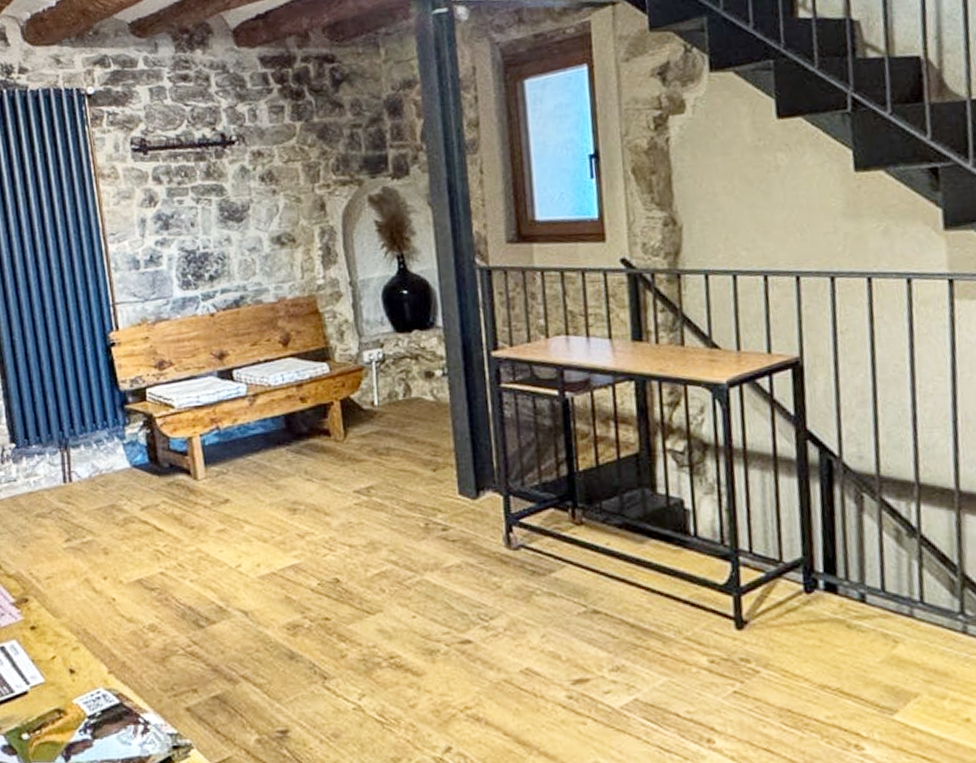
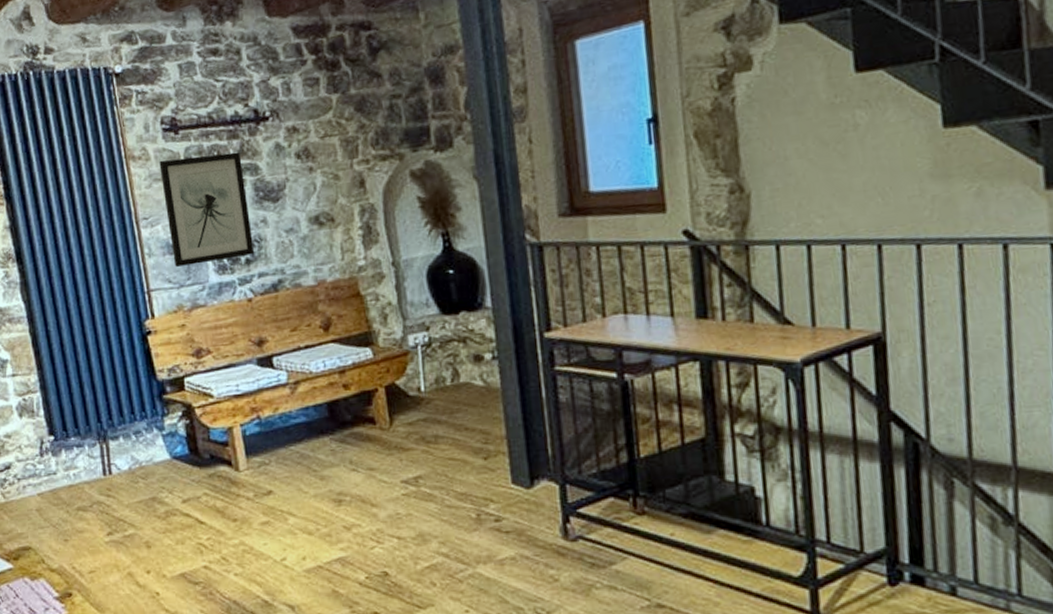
wall art: none [128,173,218,282] -> present [159,151,255,268]

